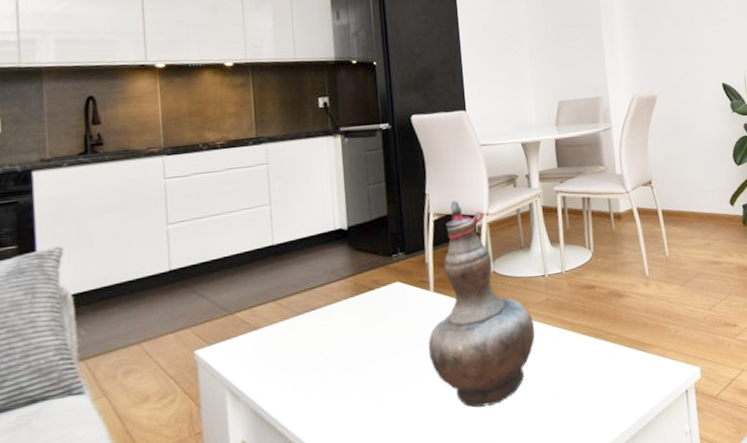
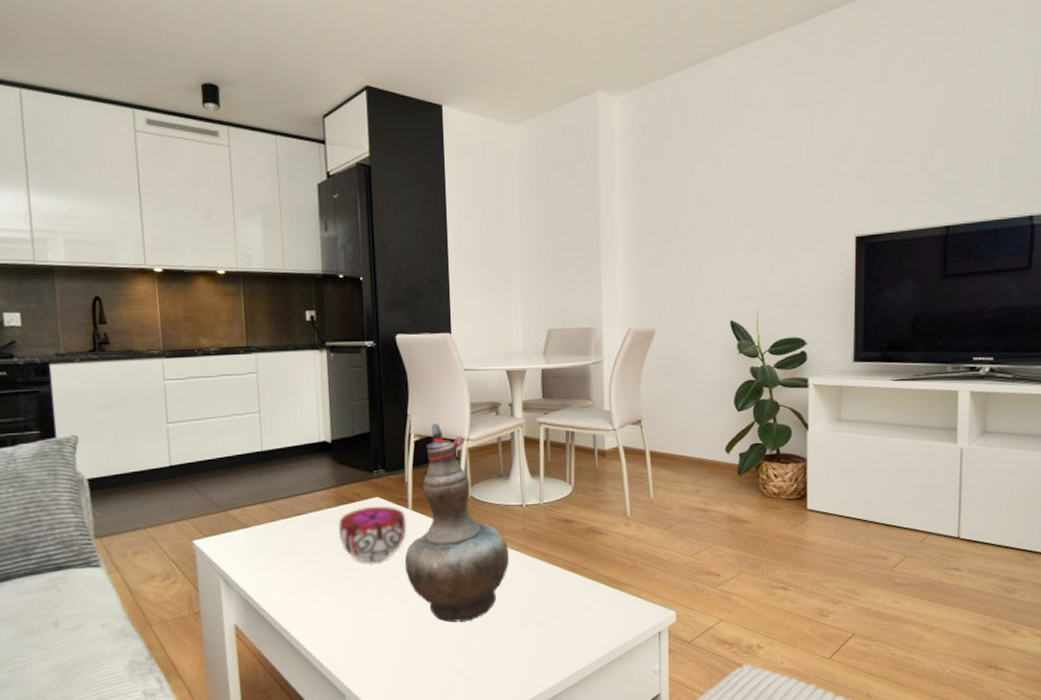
decorative bowl: none [356,290,429,353] -> present [338,506,407,563]

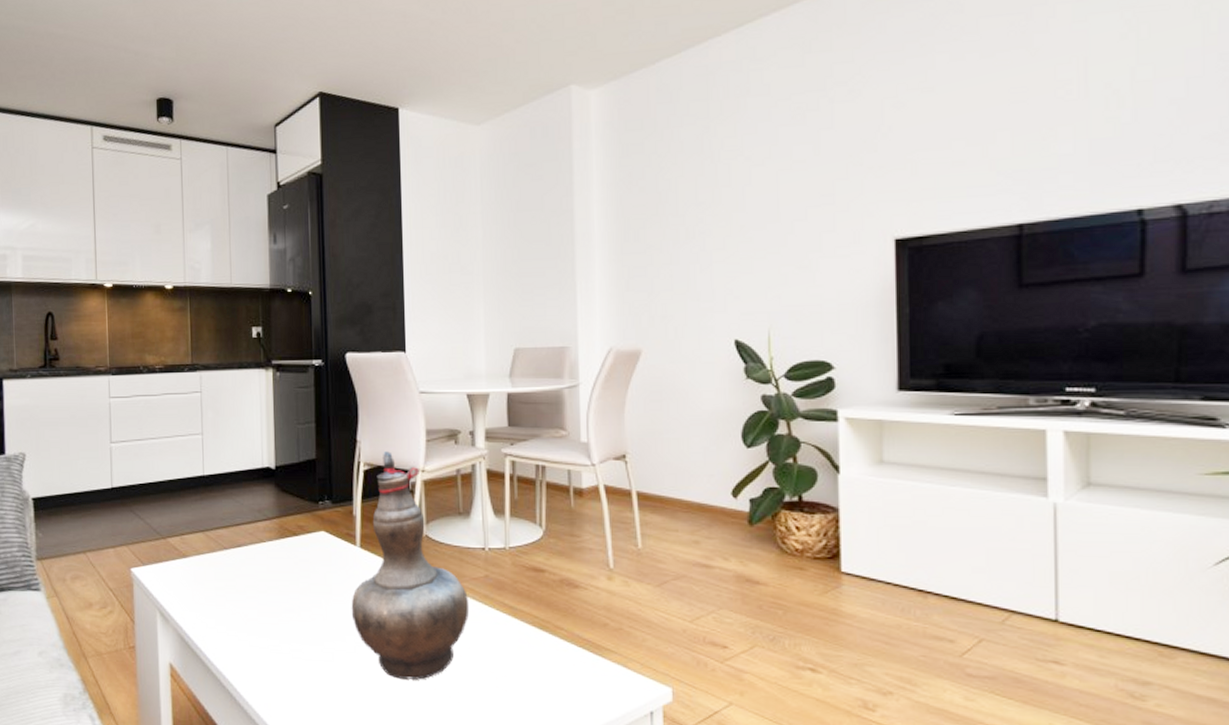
decorative bowl: present [338,506,407,563] -> none [280,541,354,605]

